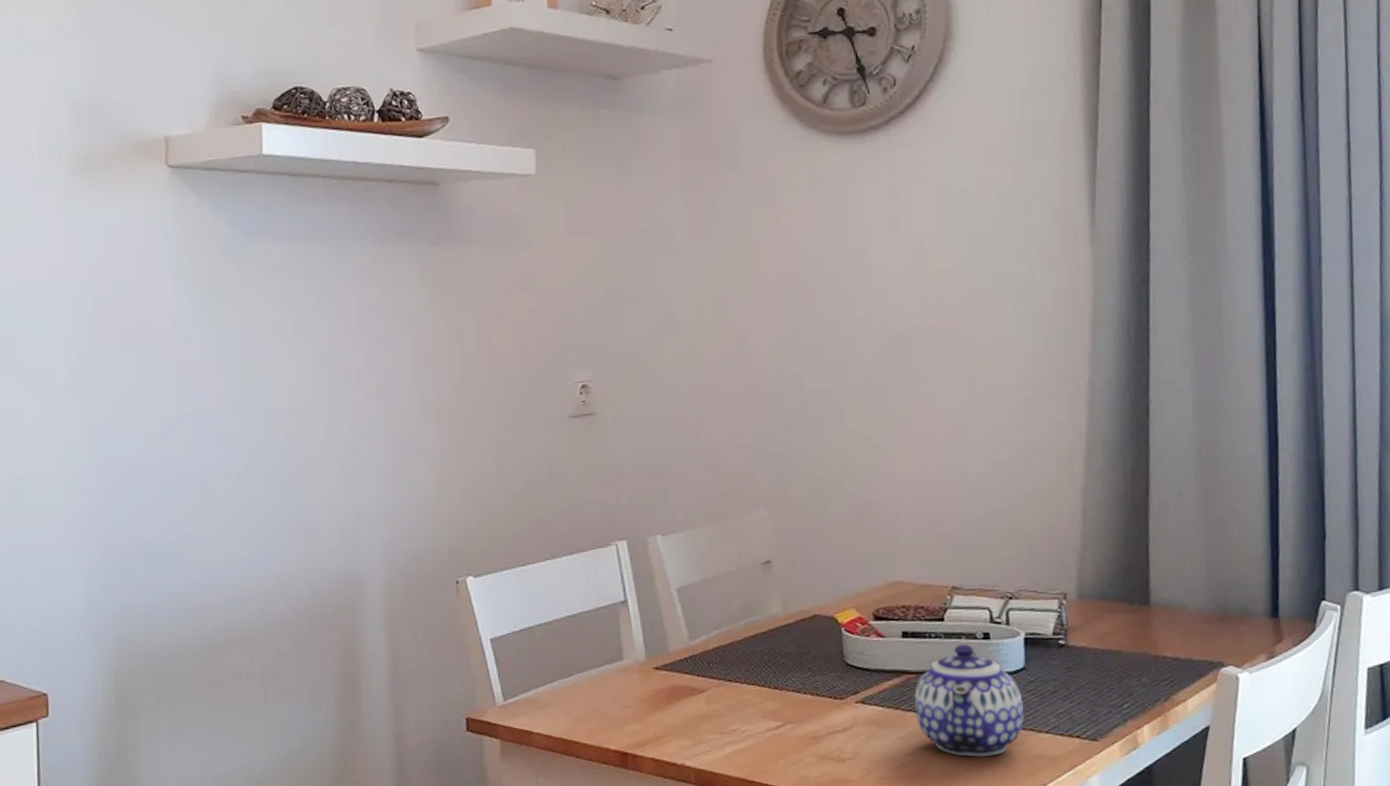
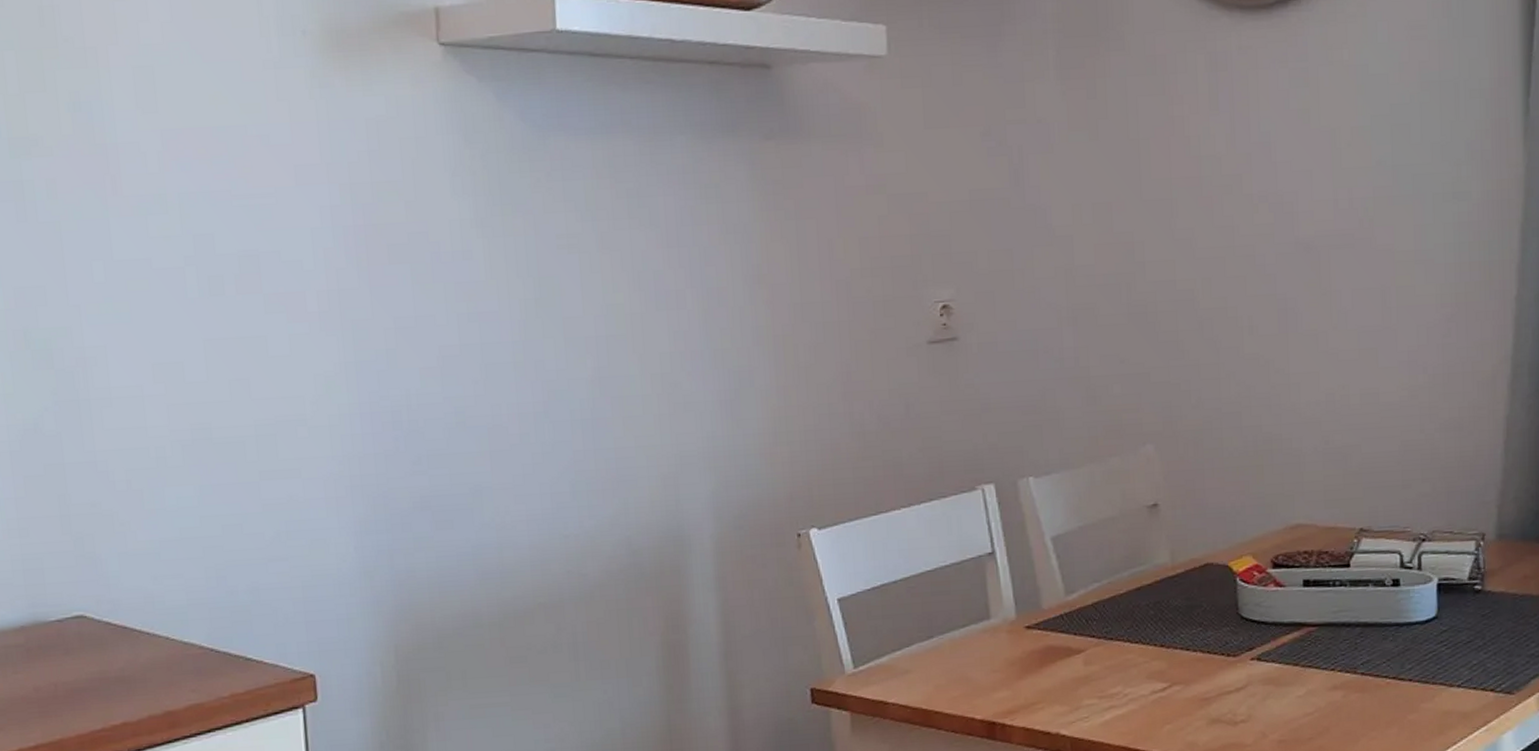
teapot: present [914,644,1024,758] -> none [1315,592,1435,716]

